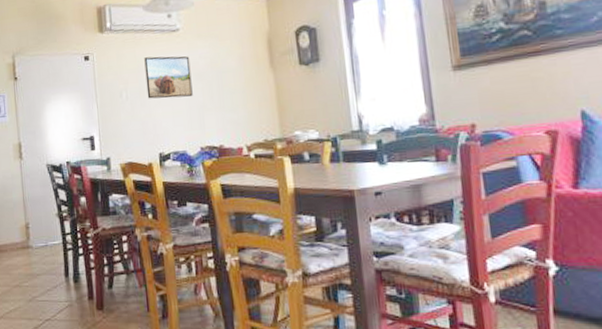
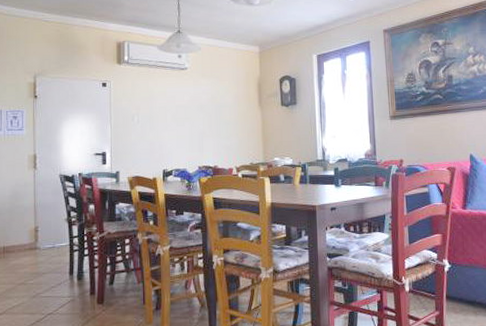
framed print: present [144,56,193,99] -> none [156,88,195,124]

